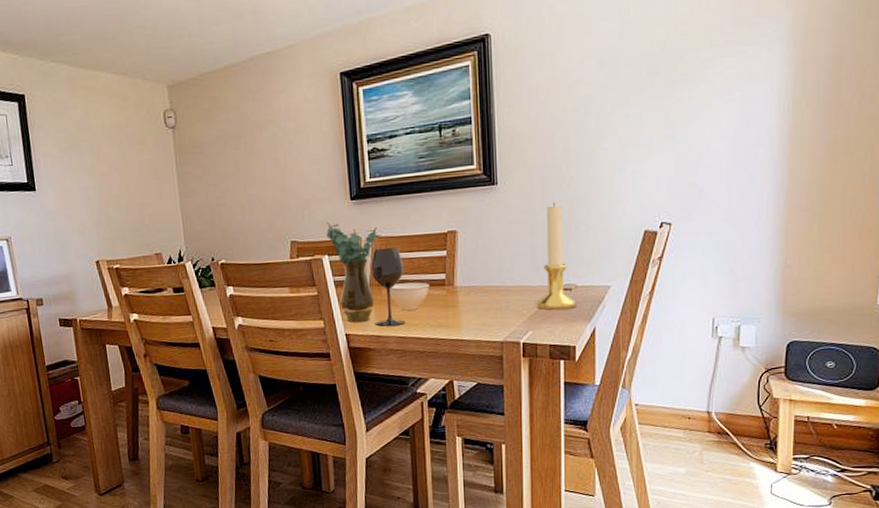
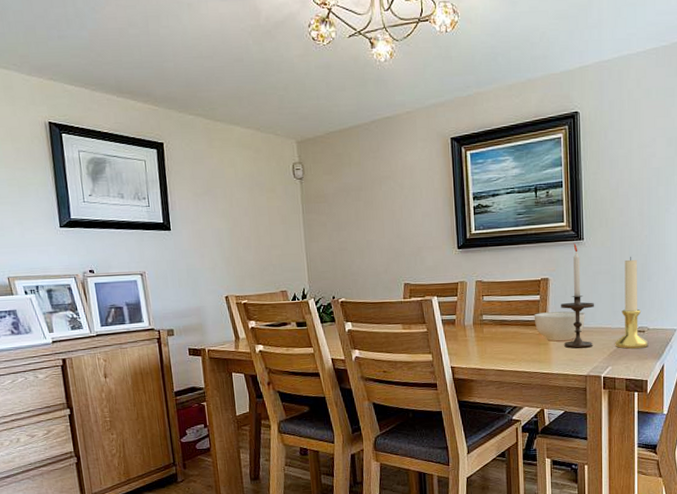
vase: present [326,222,377,322] -> none [436,267,480,356]
wineglass: present [371,247,406,326] -> none [474,291,504,360]
bowl: present [390,282,430,311] -> none [490,322,525,347]
bowl: none [440,268,501,304] -> present [534,311,586,342]
candlestick: none [471,189,512,311] -> present [561,243,595,349]

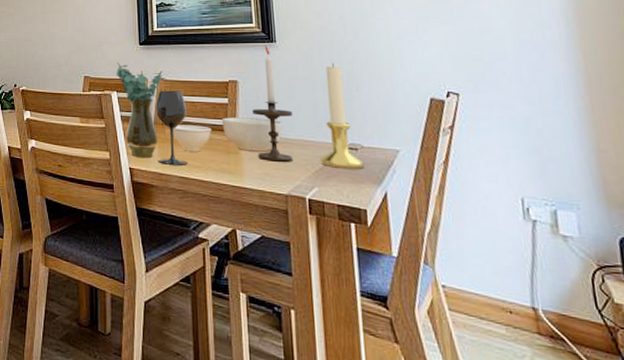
vase: none [436,267,480,356] -> present [116,62,162,158]
wineglass: none [474,291,504,360] -> present [156,90,188,165]
bowl: none [490,322,525,347] -> present [173,125,212,152]

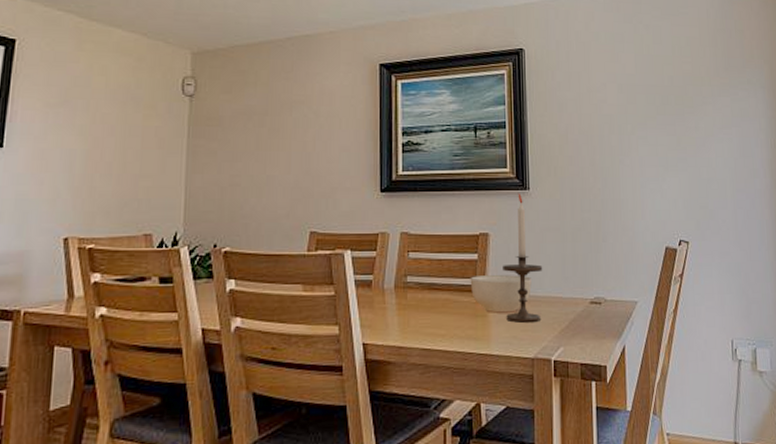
vase: present [116,62,162,158] -> none [351,213,406,329]
wineglass: present [156,90,188,165] -> none [397,246,432,336]
bowl: present [173,125,212,152] -> none [416,287,459,318]
candle holder: present [320,63,364,170] -> none [567,212,606,326]

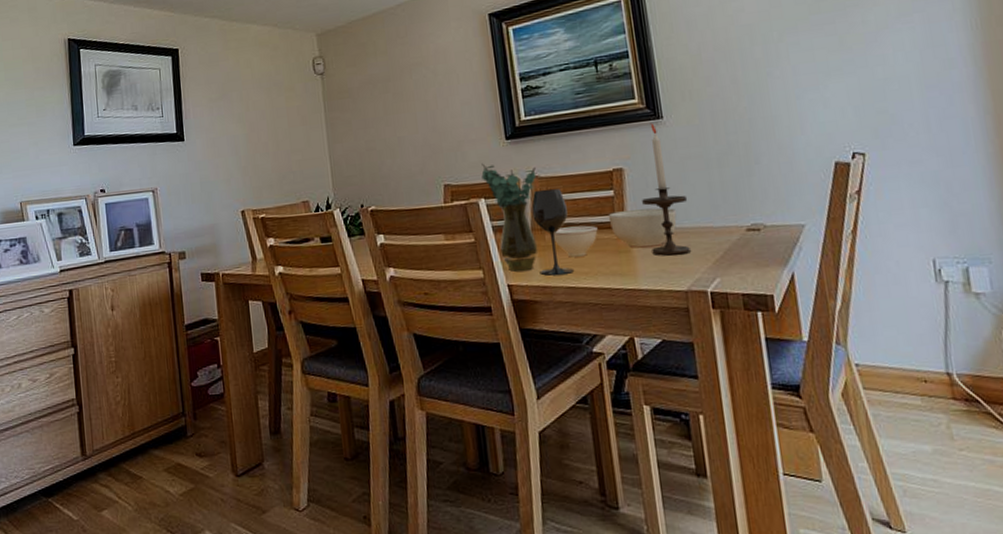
vase: none [351,213,406,329] -> present [481,163,538,272]
wineglass: none [397,246,432,336] -> present [531,188,575,276]
bowl: none [416,287,459,318] -> present [554,225,598,258]

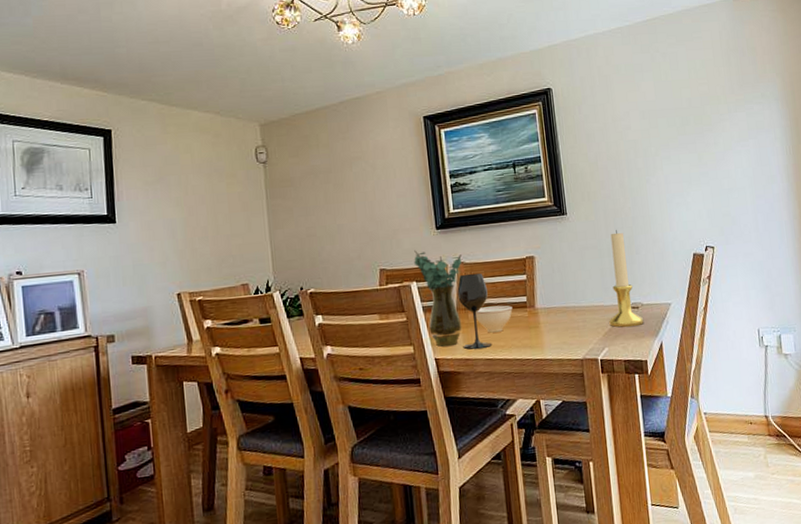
bowl: present [608,207,677,248] -> none [521,290,576,324]
candlestick: present [642,123,690,256] -> none [549,219,586,331]
candle holder: none [720,135,768,254] -> present [609,230,644,328]

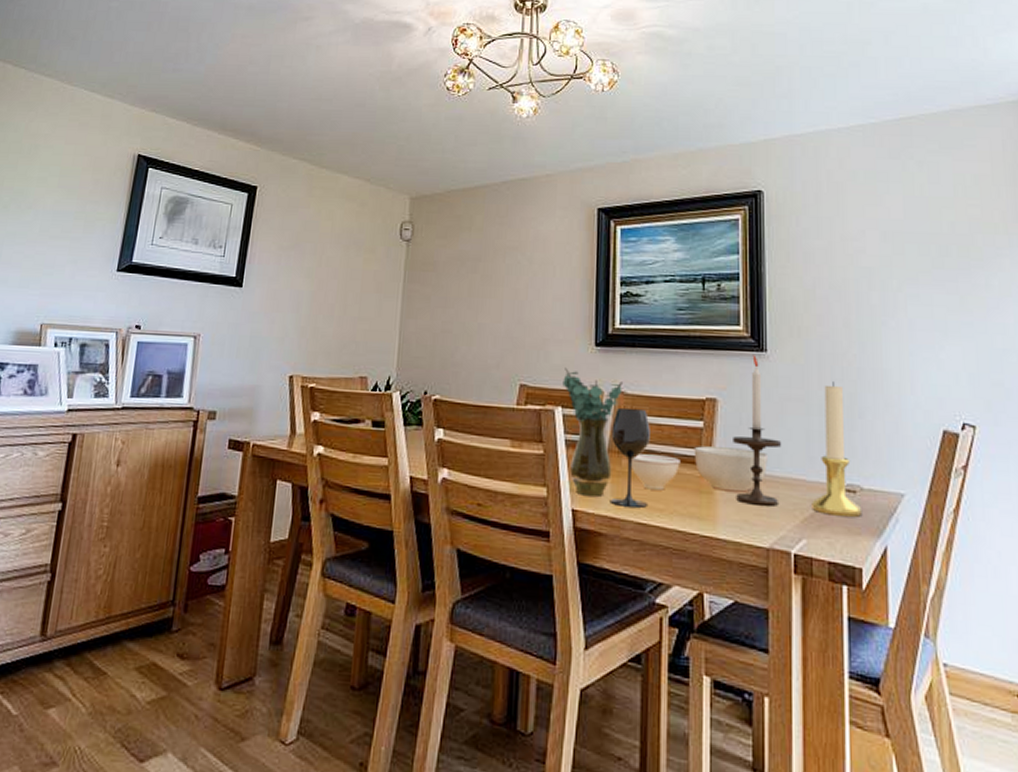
bowl: none [521,290,576,324] -> present [694,446,769,492]
candlestick: none [549,219,586,331] -> present [733,355,782,506]

